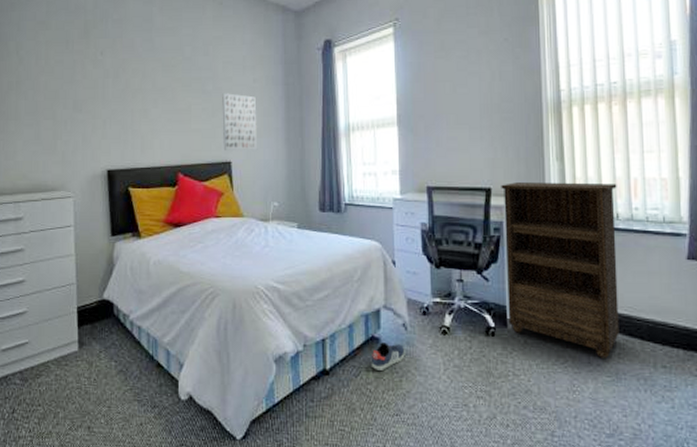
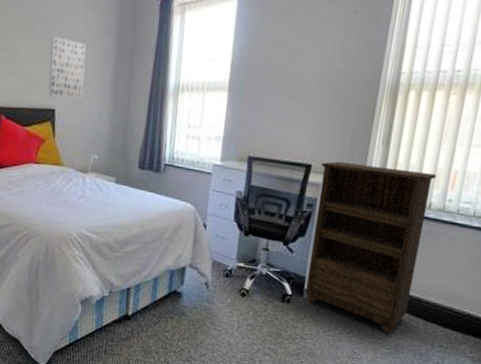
sneaker: present [371,342,405,372] -> none [170,297,204,322]

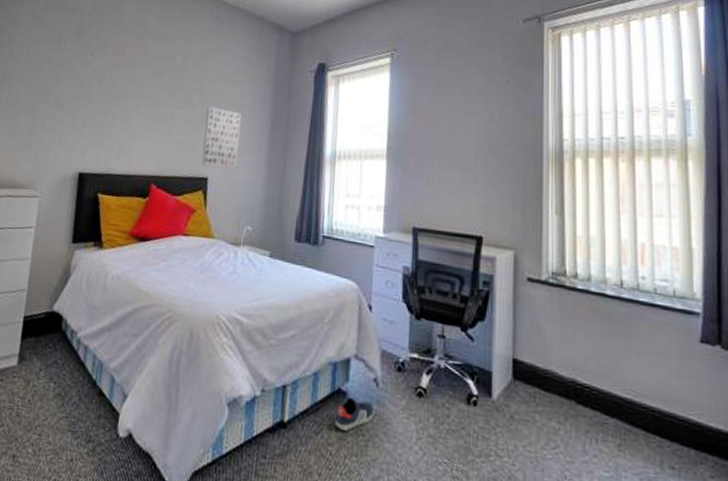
sneaker: none [170,297,204,322] -> present [334,397,375,432]
bookshelf: present [305,161,437,333] -> none [493,233,622,449]

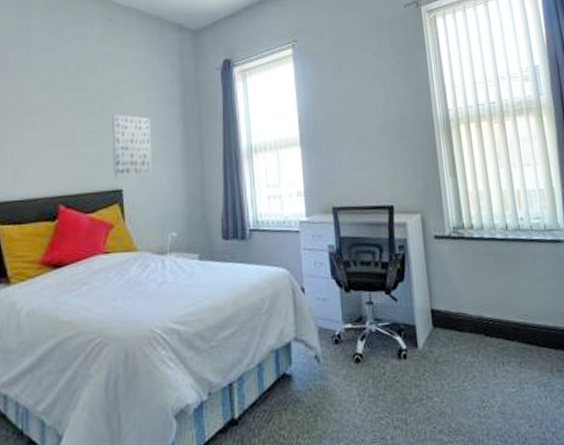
sneaker: present [334,397,375,432] -> none [283,379,319,413]

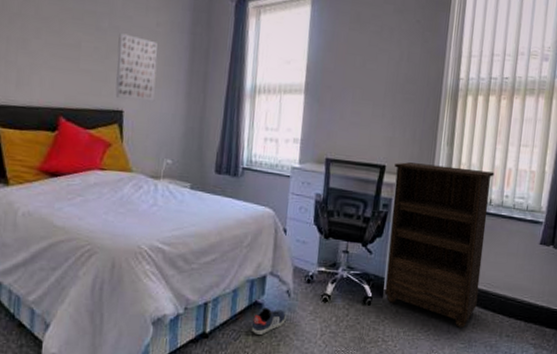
sneaker: none [283,379,319,413] -> present [251,308,287,336]
bookshelf: none [402,196,519,369] -> present [384,162,495,328]

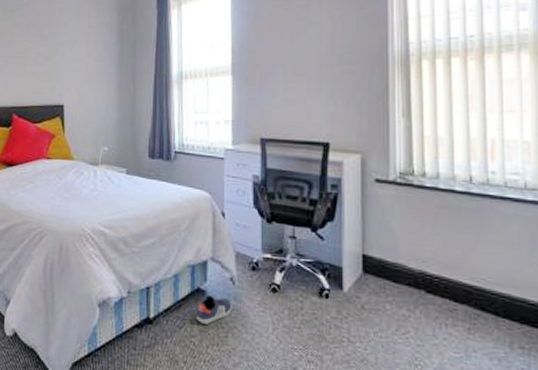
wall art: present [115,33,158,103] -> none [56,38,91,96]
bookshelf: present [384,162,495,328] -> none [340,138,471,333]

